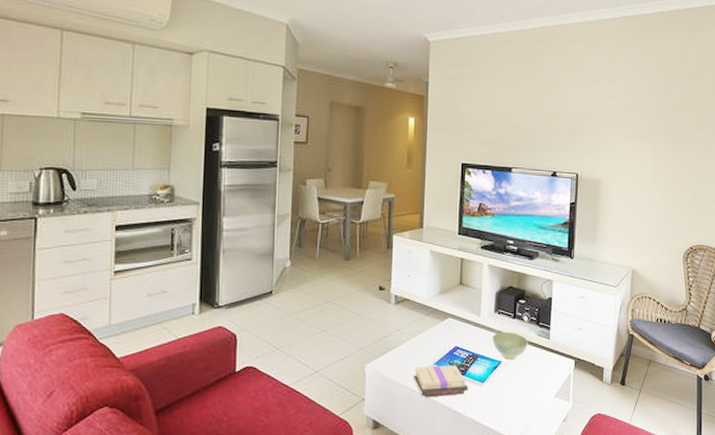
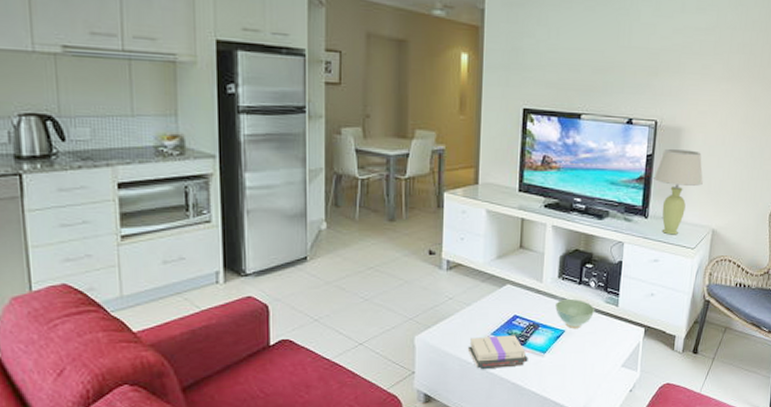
table lamp: none [577,197,621,274] -> present [654,148,703,235]

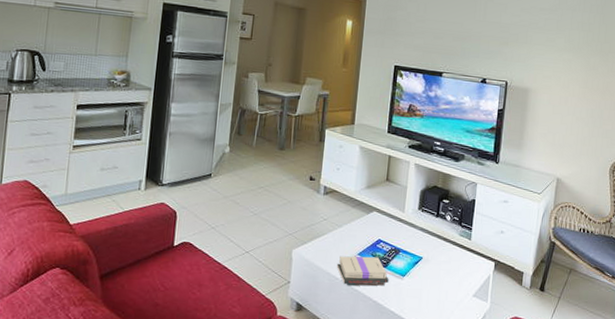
bowl: present [555,298,596,328] -> none [415,228,451,256]
table lamp: present [654,148,703,235] -> none [504,105,548,180]

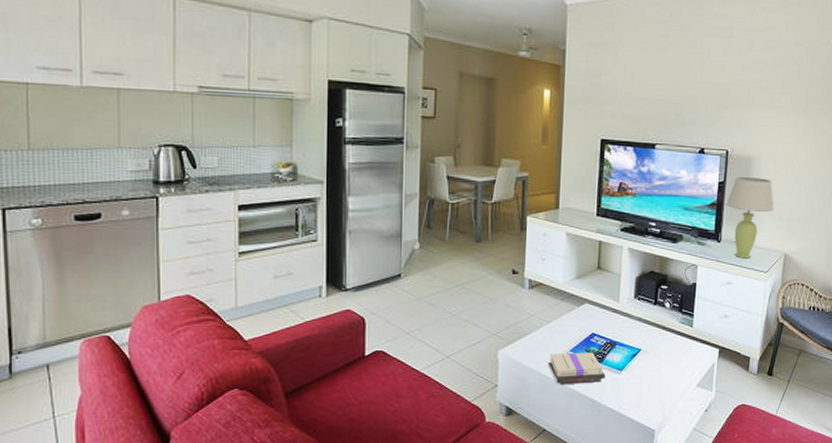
table lamp: none [504,105,548,180] -> present [726,176,774,259]

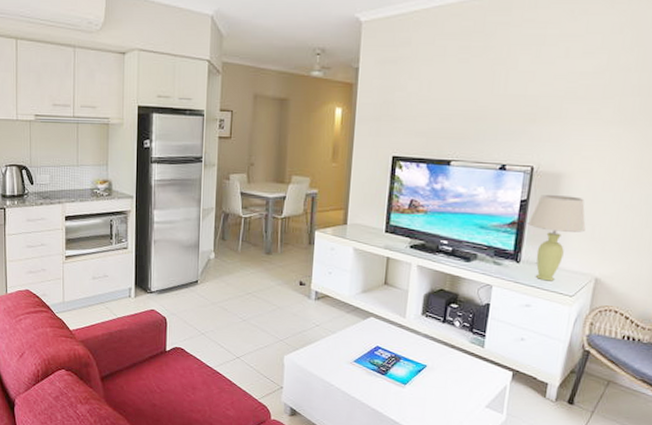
books: present [547,352,606,384] -> none [331,362,389,394]

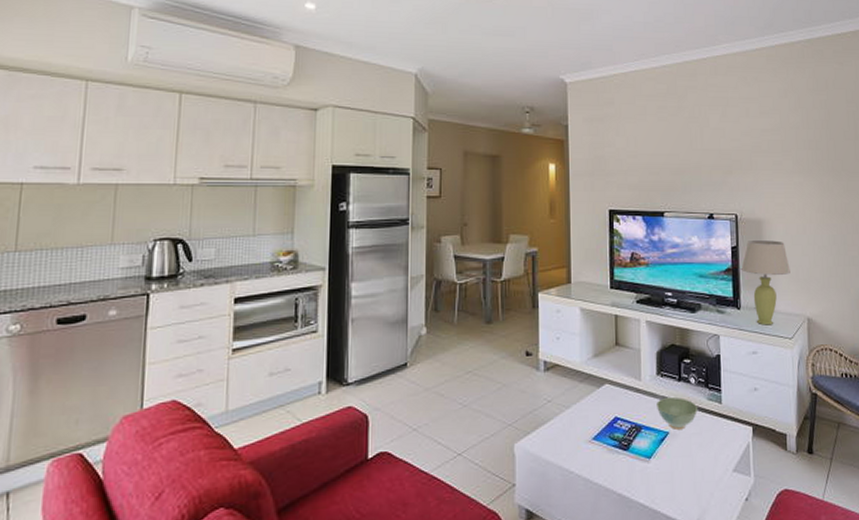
bowl: none [418,335,460,365] -> present [657,396,699,429]

